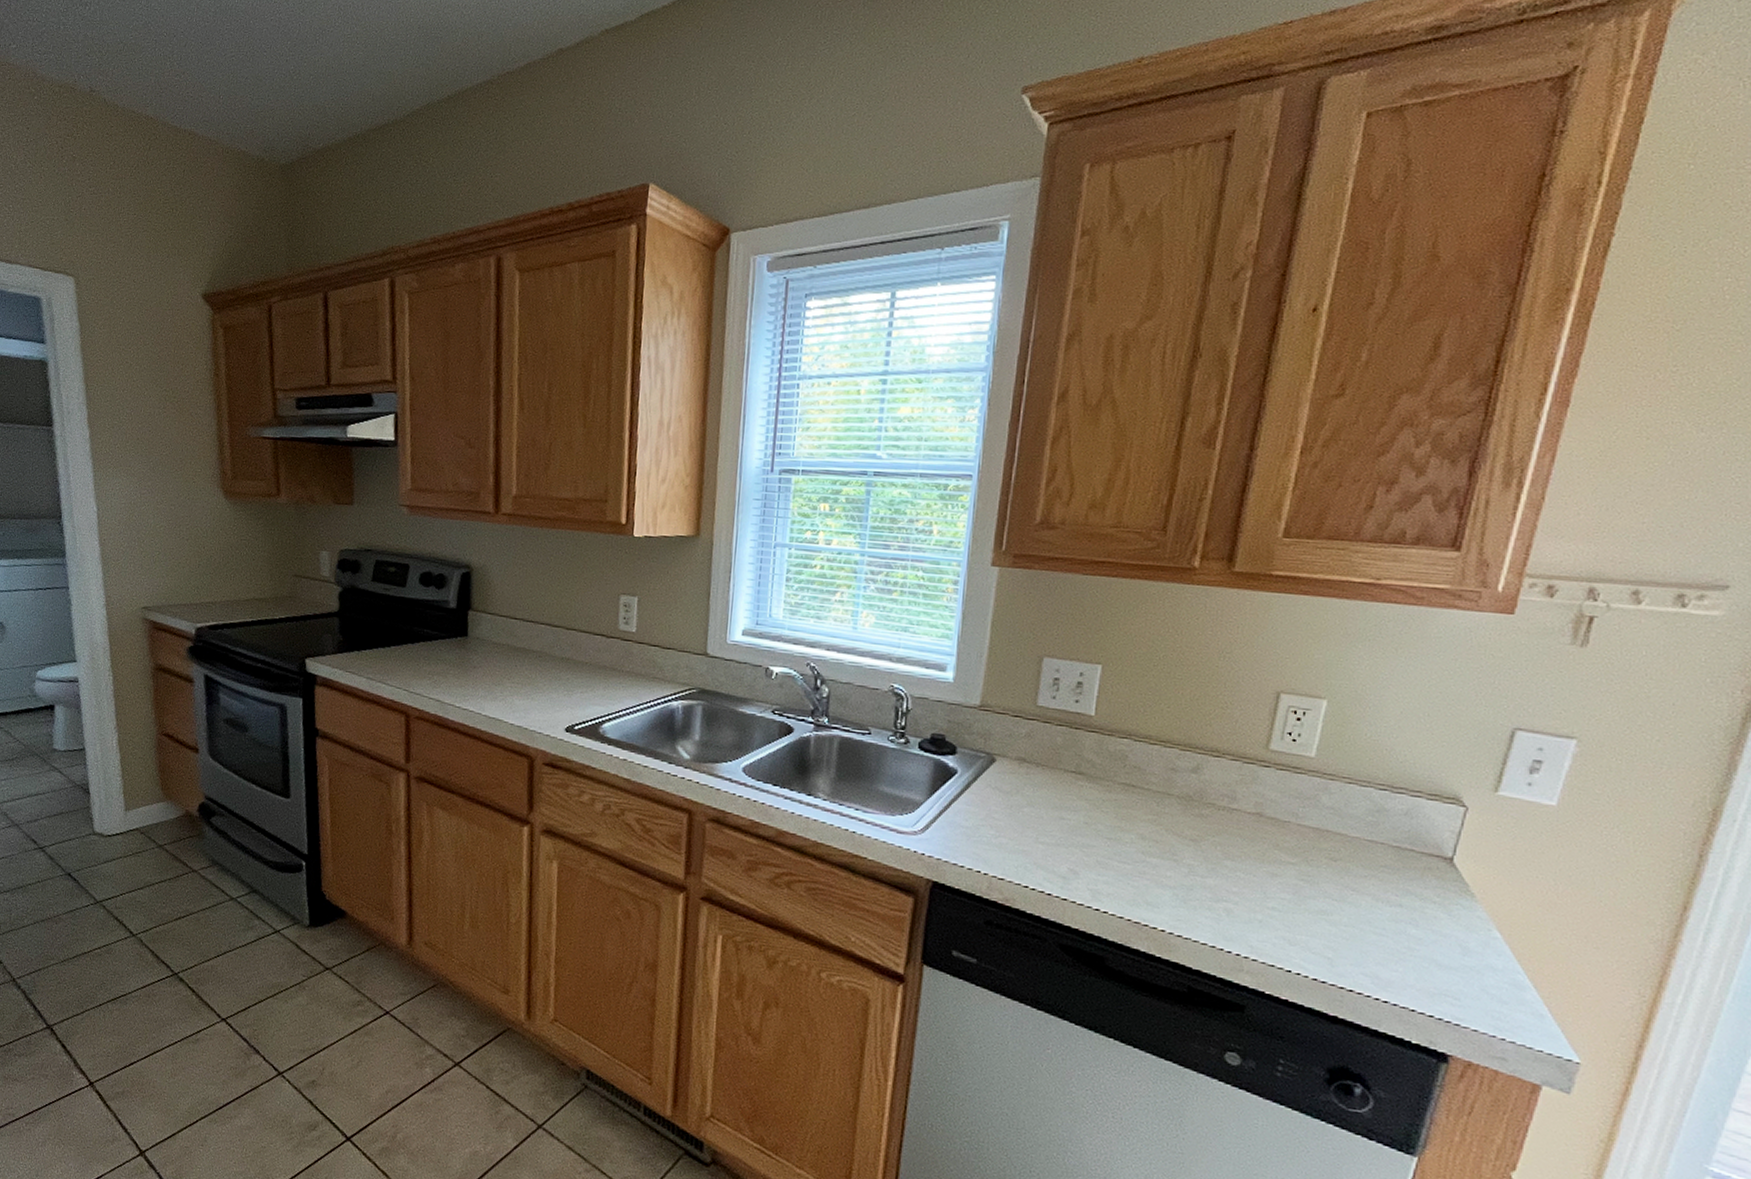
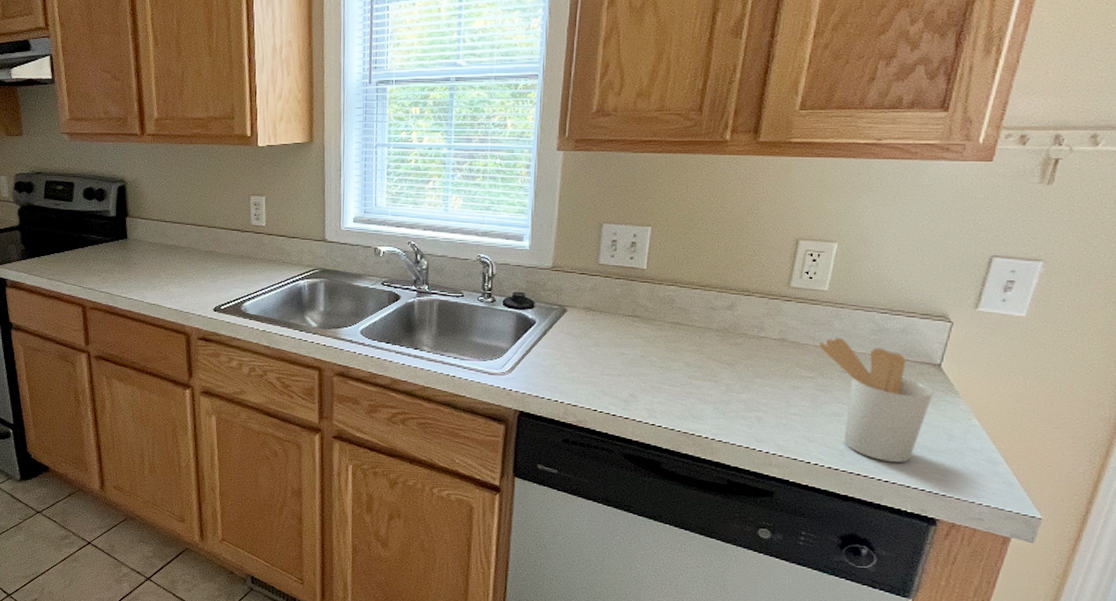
utensil holder: none [1302,815,1444,979] -> present [818,337,934,463]

